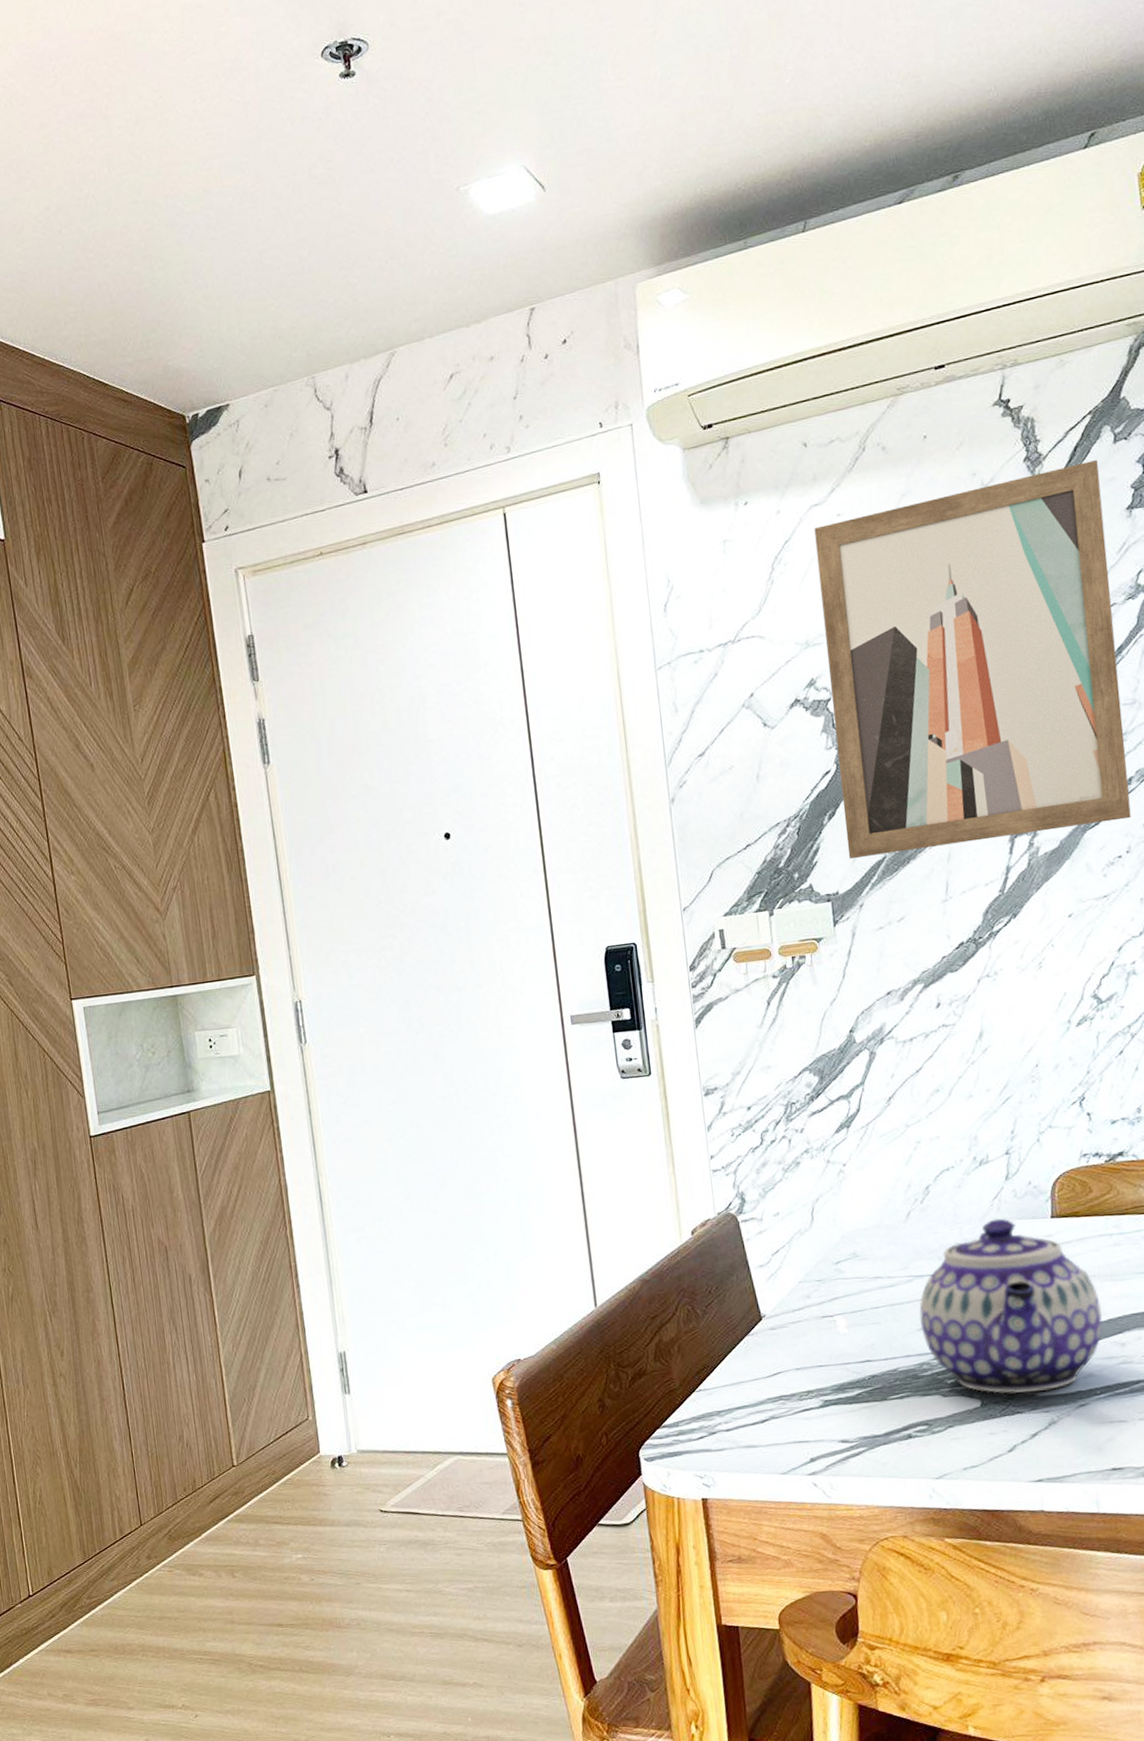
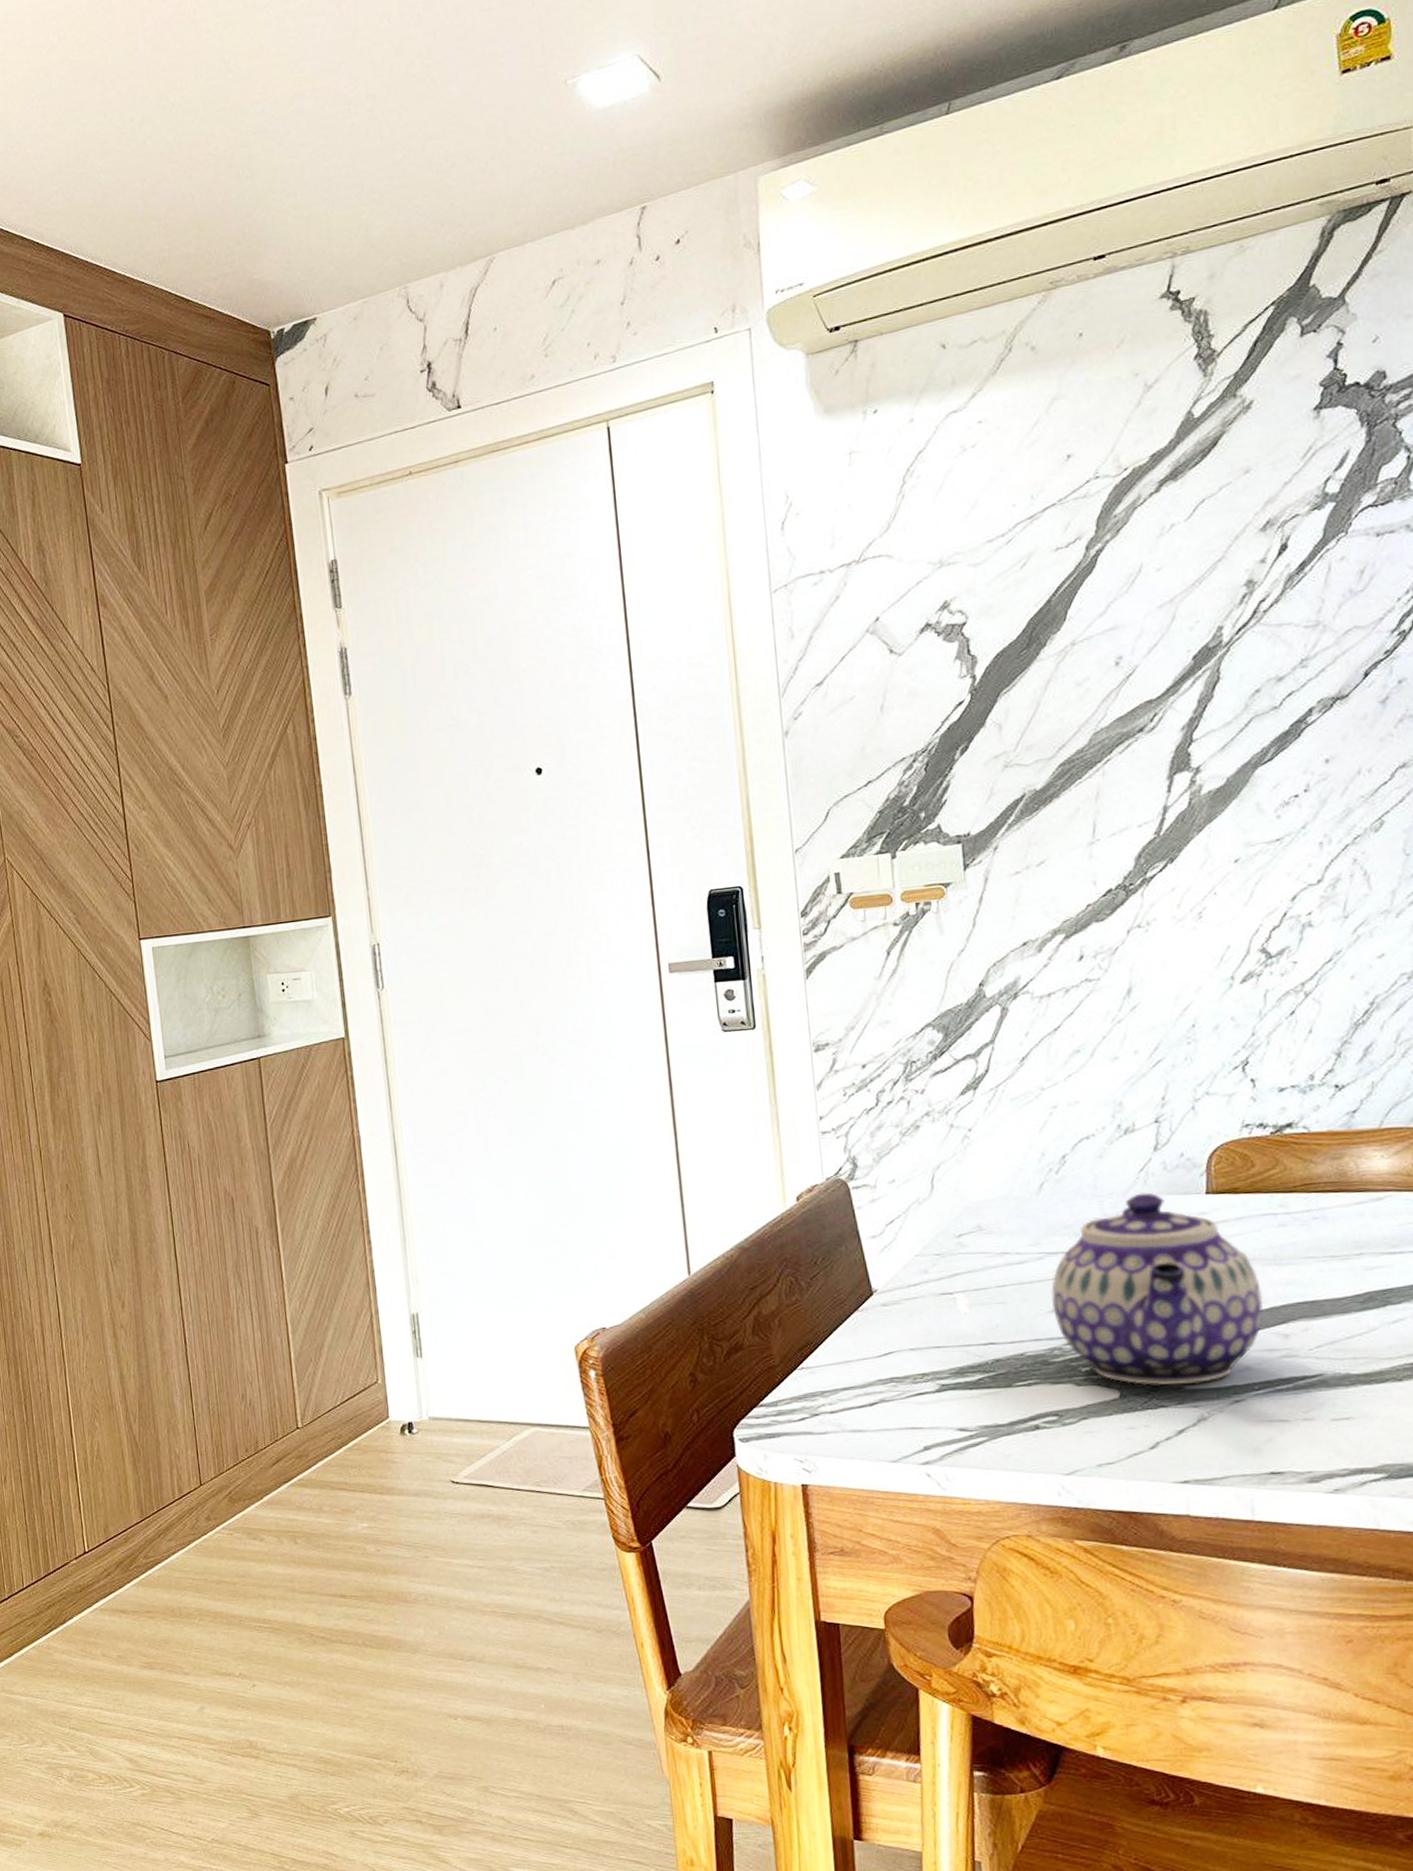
wall art: present [814,460,1131,860] -> none [952,356,1311,798]

